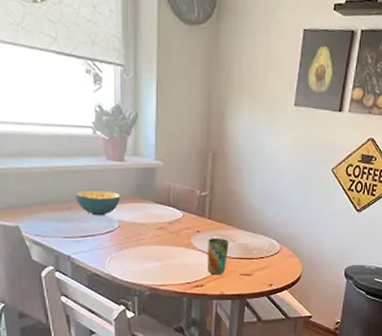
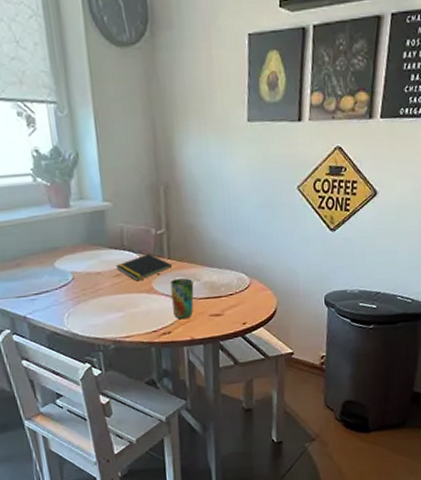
cereal bowl: present [75,189,121,216] -> none [22,241,72,270]
notepad: none [160,212,212,236] -> present [116,254,173,281]

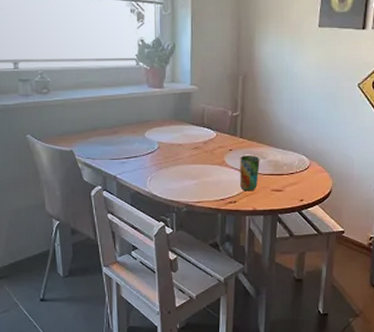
notepad: present [116,254,173,281] -> none [195,132,244,155]

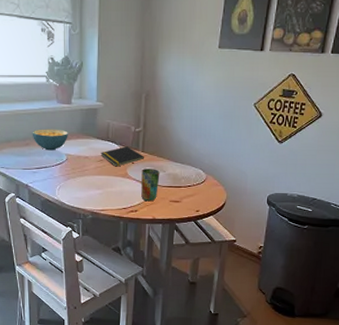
cereal bowl: none [120,115,160,139] -> present [32,129,68,151]
notepad: none [195,132,244,155] -> present [100,146,145,167]

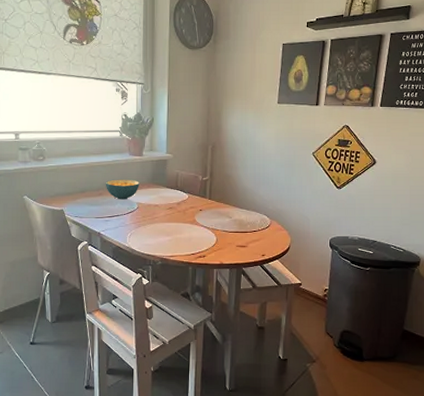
notepad: present [100,146,145,167] -> none [170,194,212,214]
cup: present [141,169,160,202] -> none [209,215,226,247]

